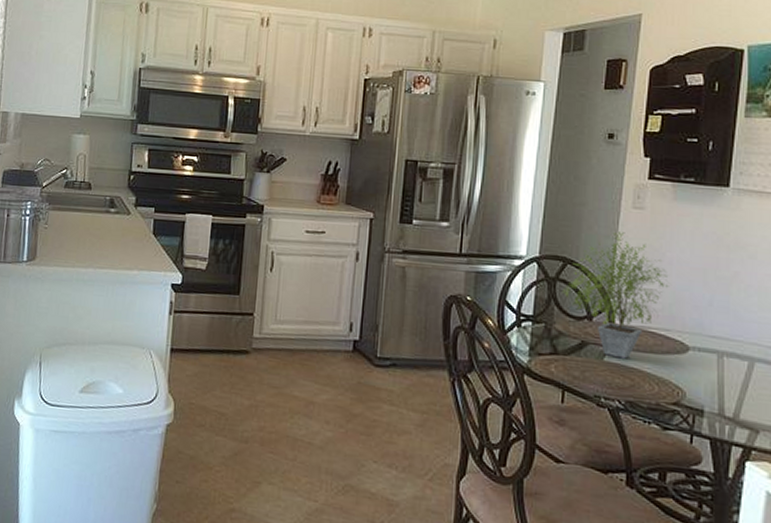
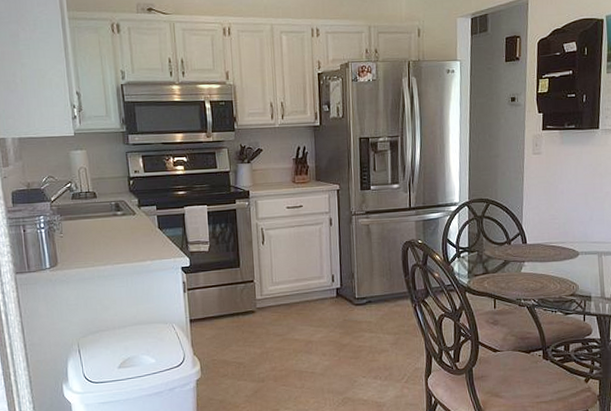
potted plant: present [562,232,669,359] -> none [487,174,562,269]

